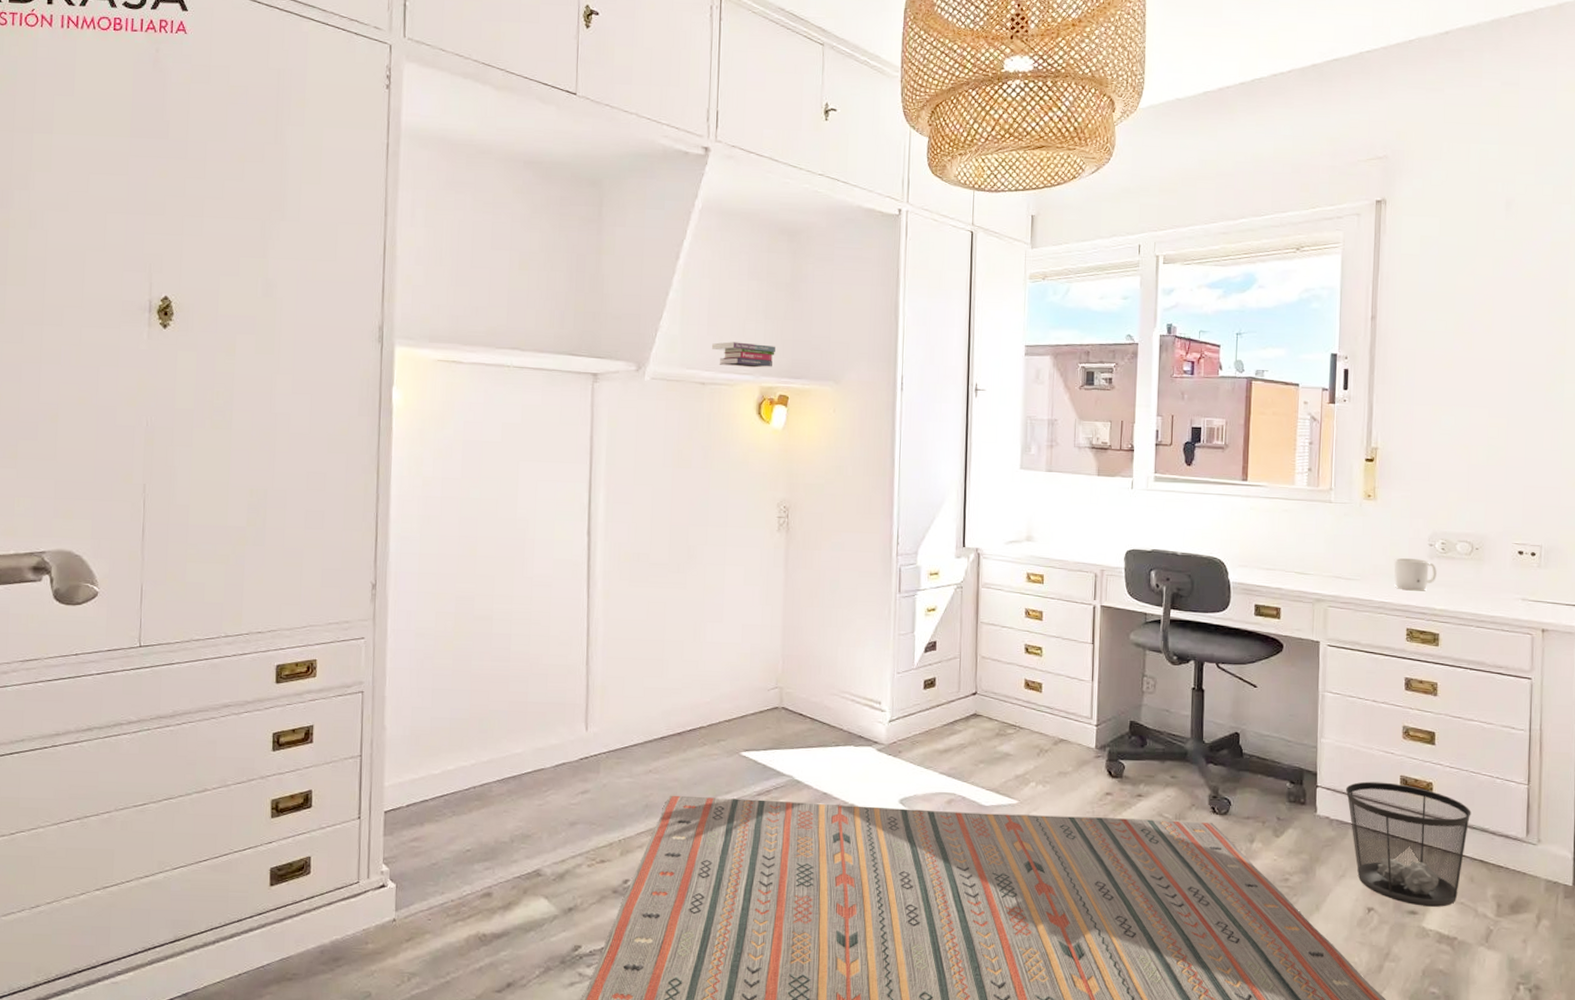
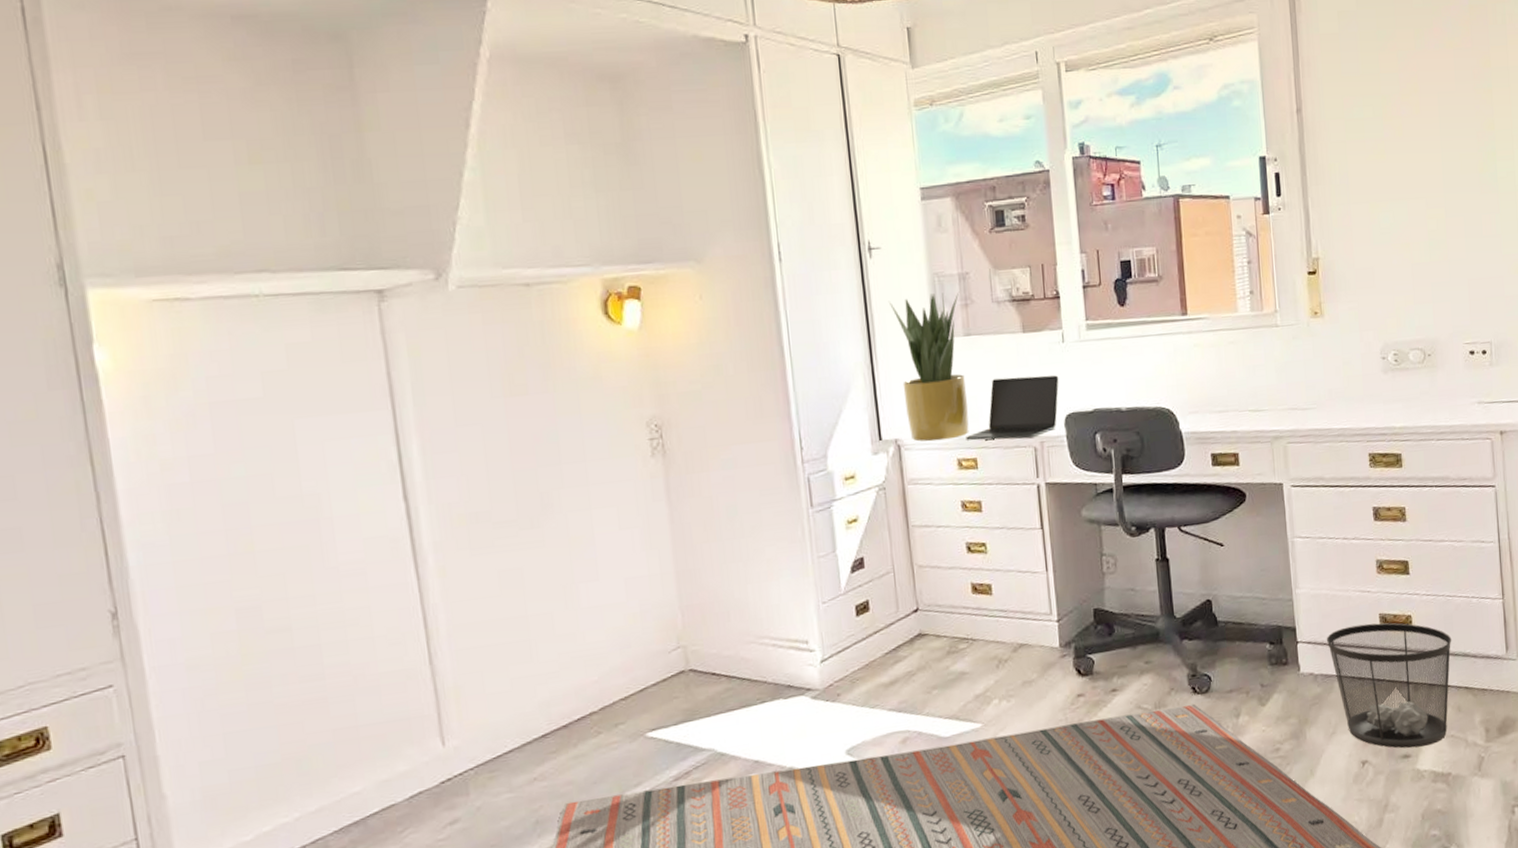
books: present [711,342,775,368] -> none [530,225,615,259]
planter: none [986,433,1047,556] -> present [888,291,969,442]
laptop: none [1036,511,1124,566] -> present [966,375,1059,441]
mug: present [1394,557,1437,591] -> none [1348,375,1393,412]

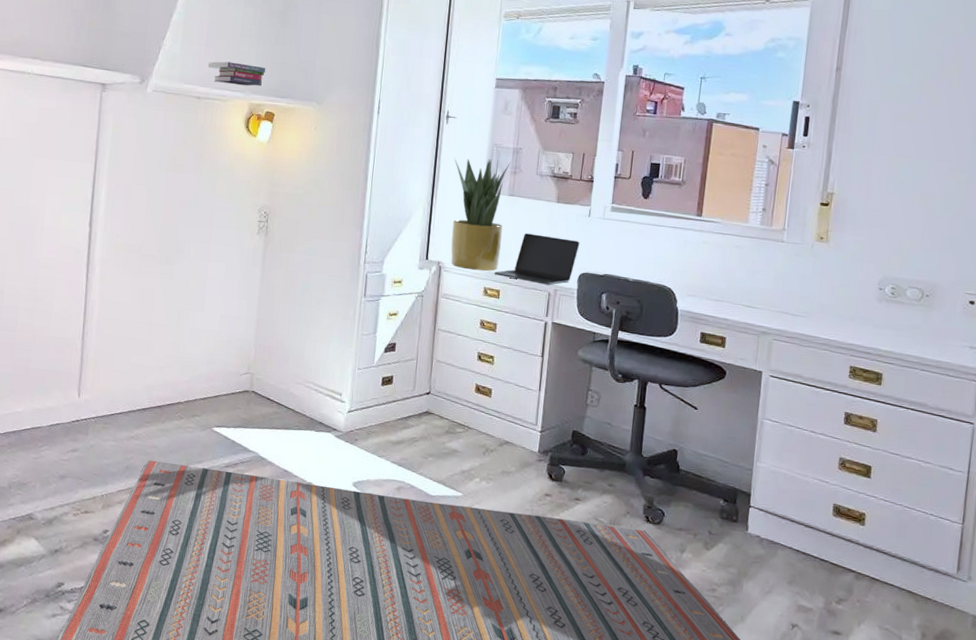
books: none [530,225,615,259] -> present [207,61,265,87]
waste bin: present [1326,623,1452,749] -> none [777,506,903,631]

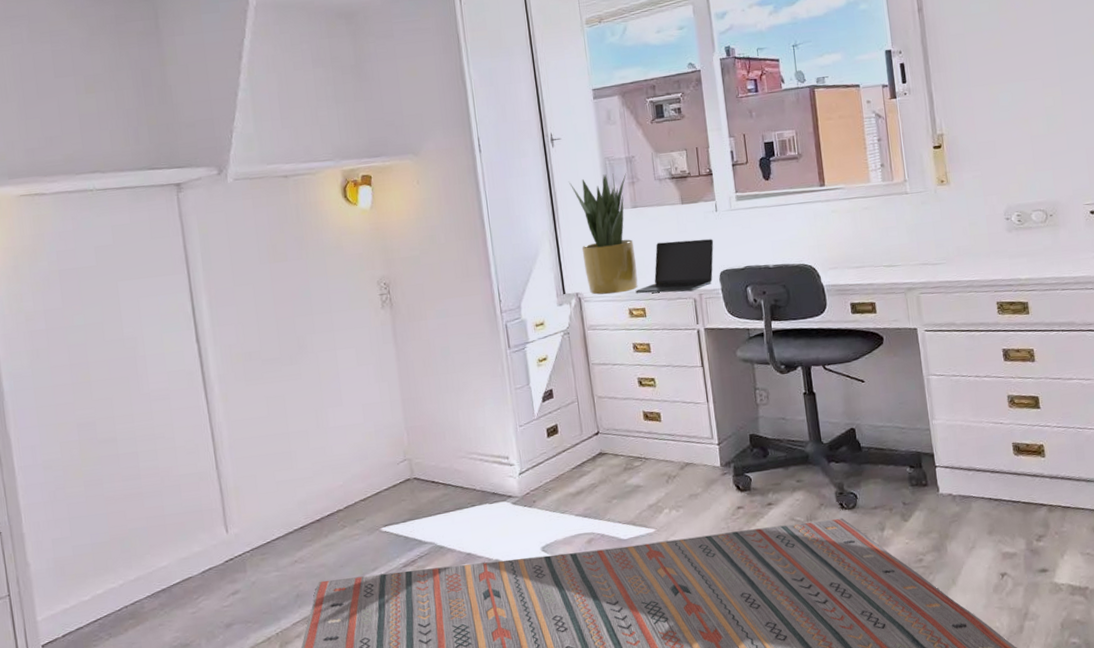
books: present [207,61,265,87] -> none [287,129,352,156]

